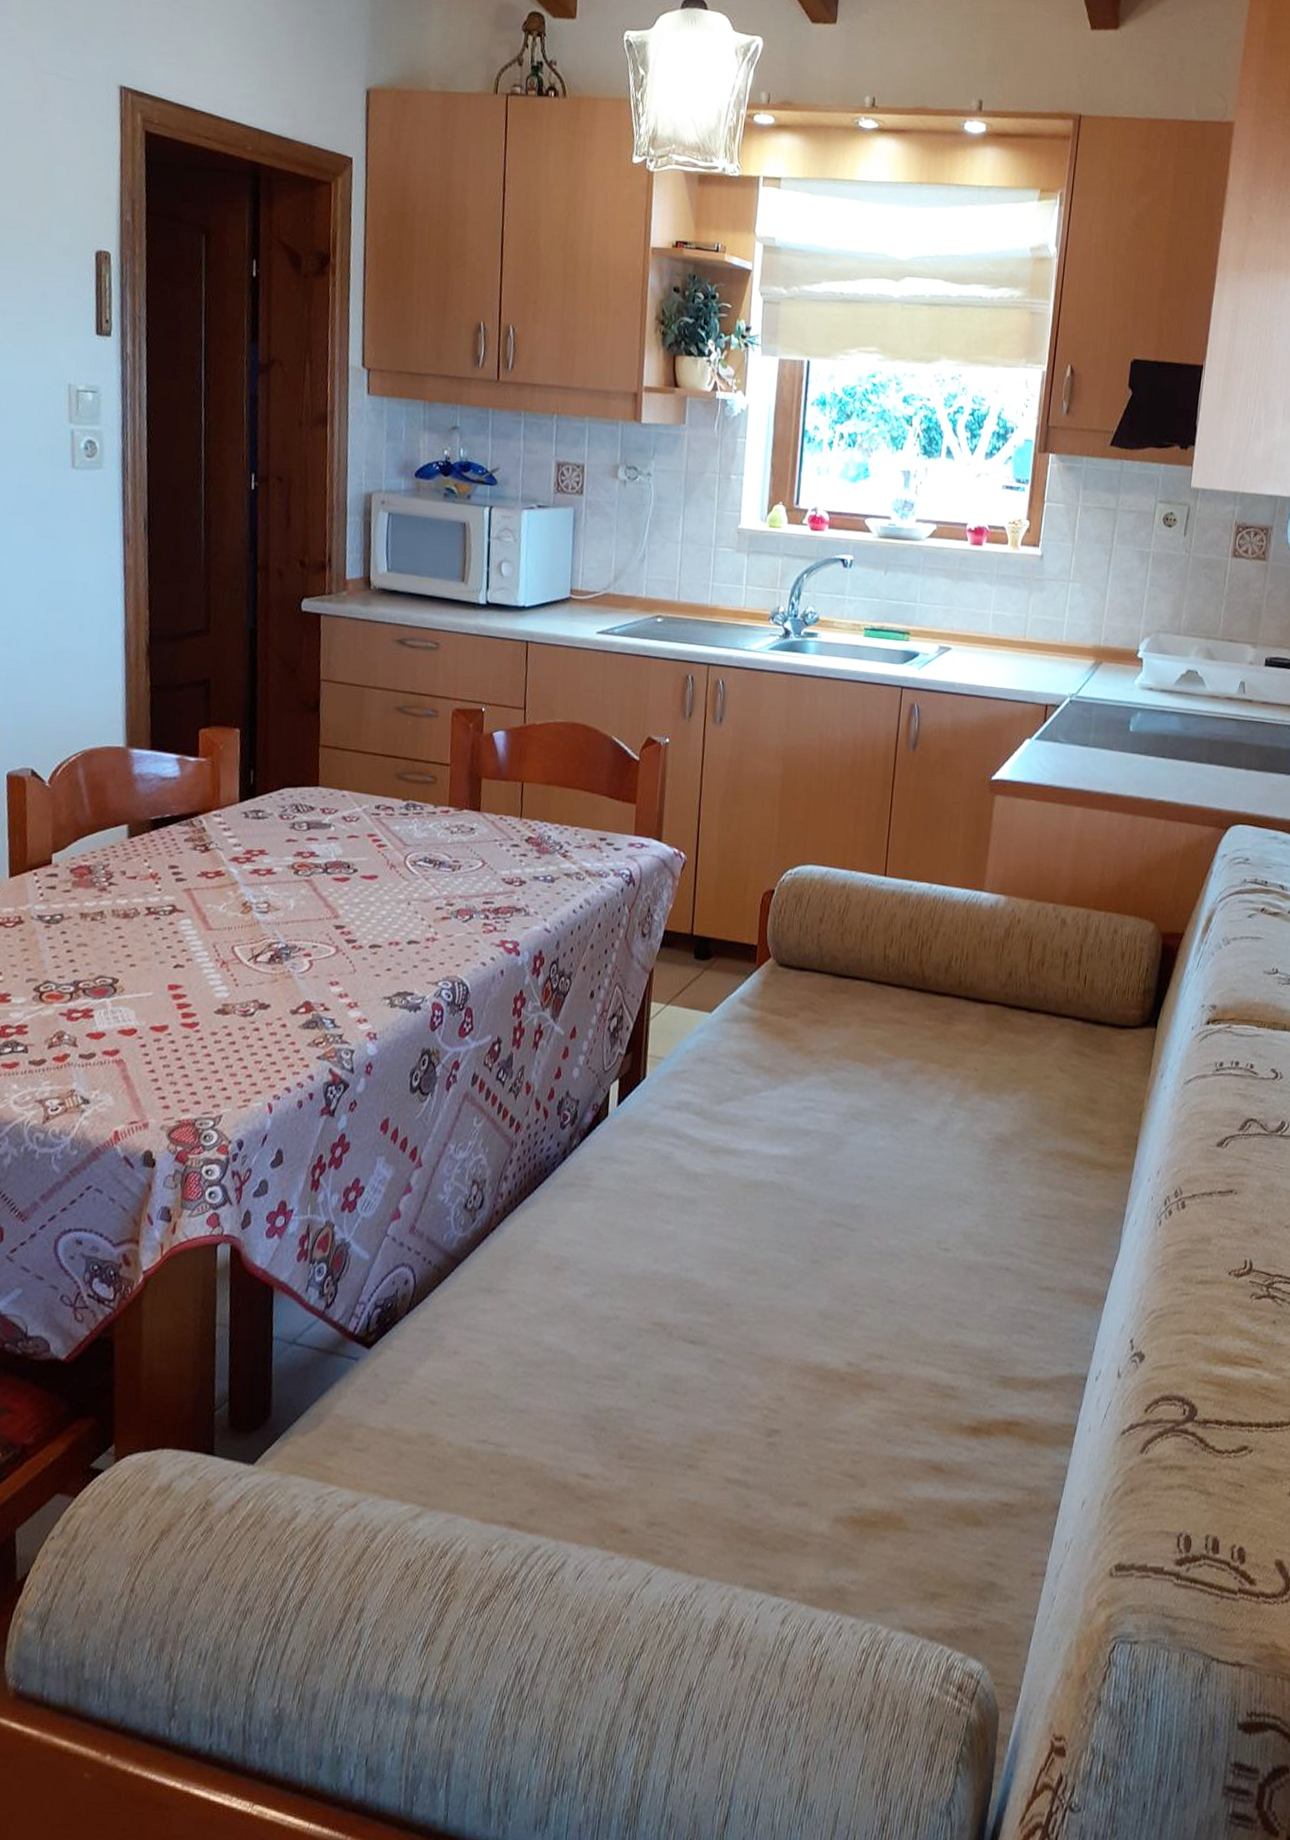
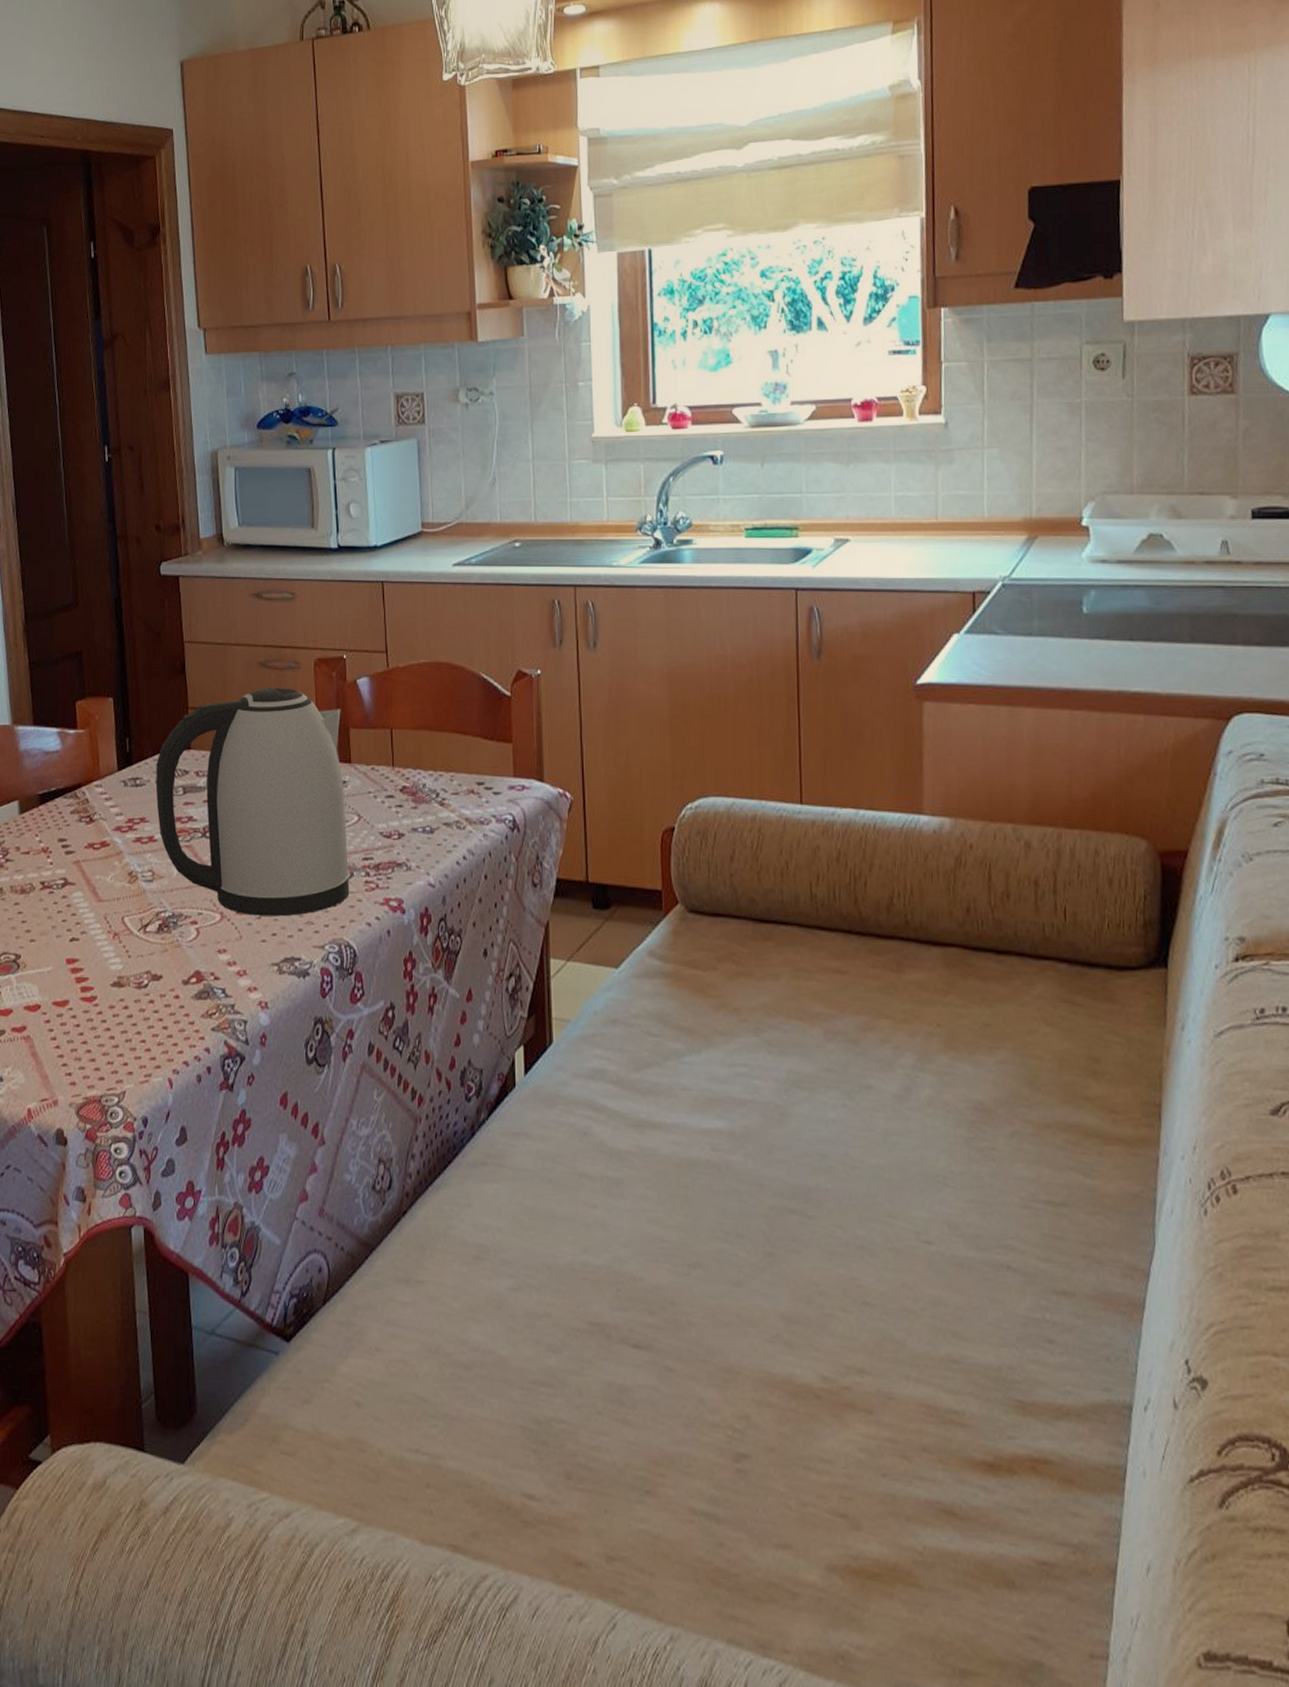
kettle: none [278,732,475,953] -> present [155,688,350,917]

